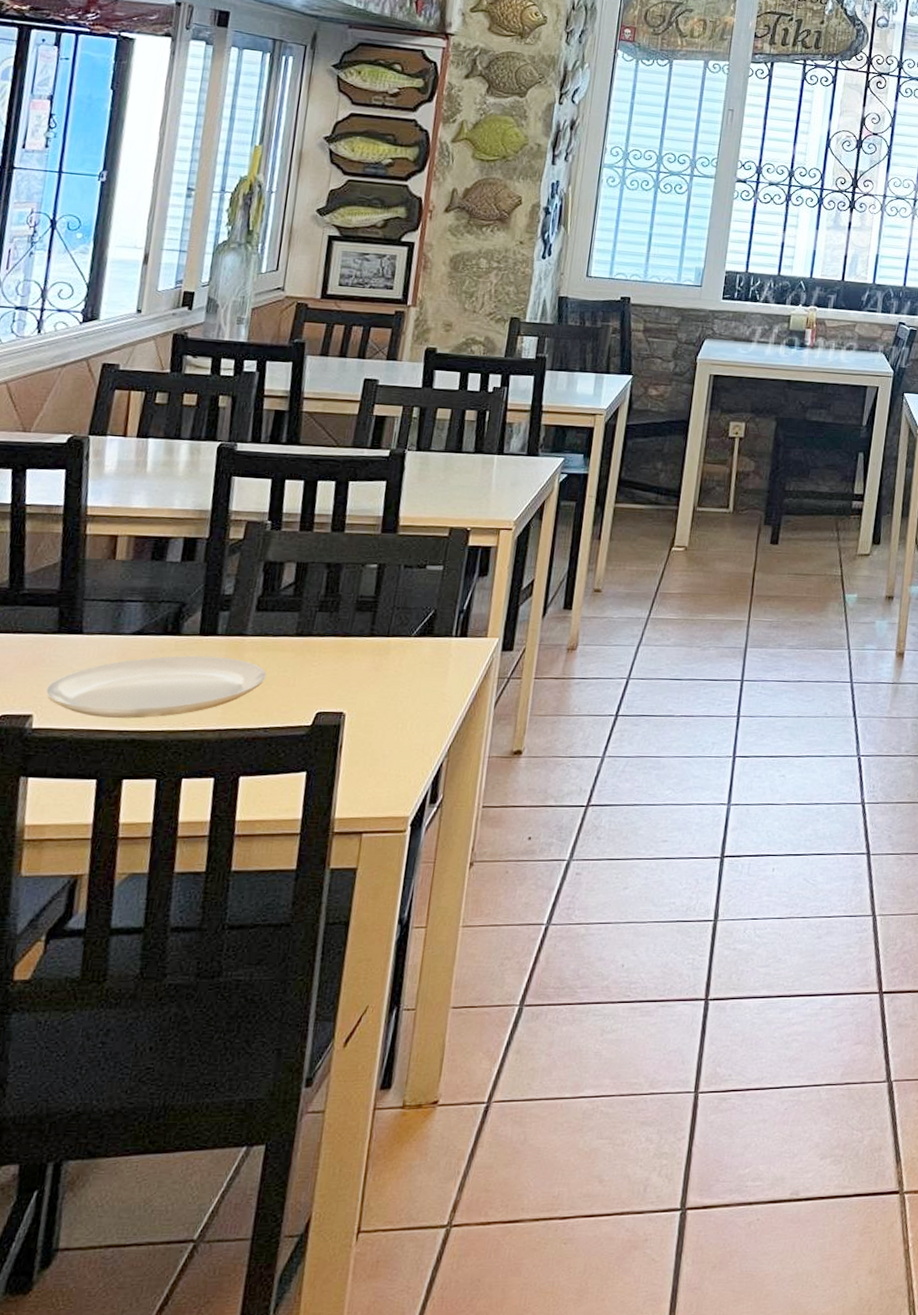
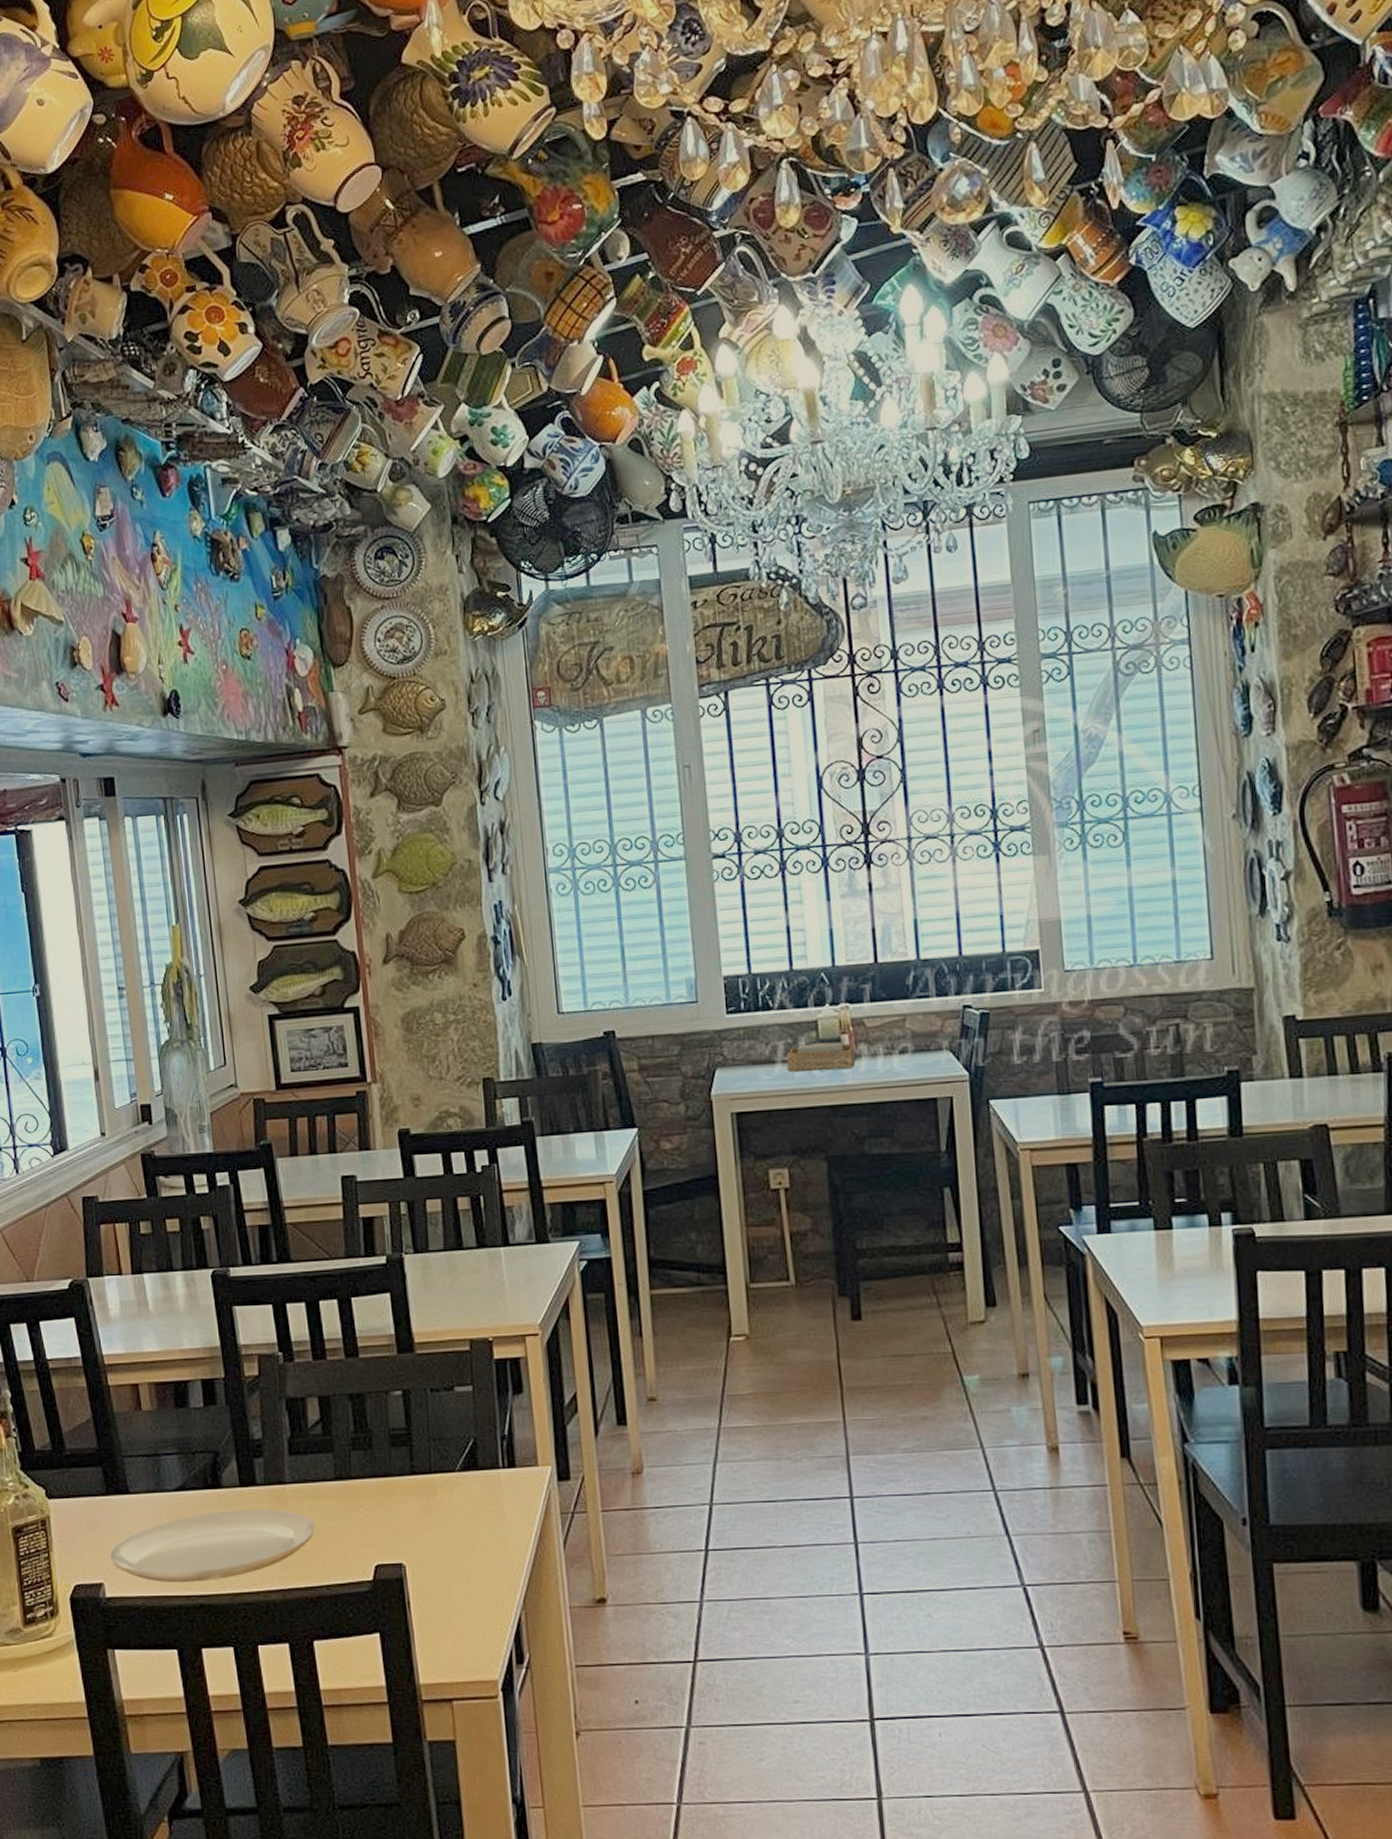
napkin holder: none [760,331,815,356] -> present [786,1042,856,1073]

